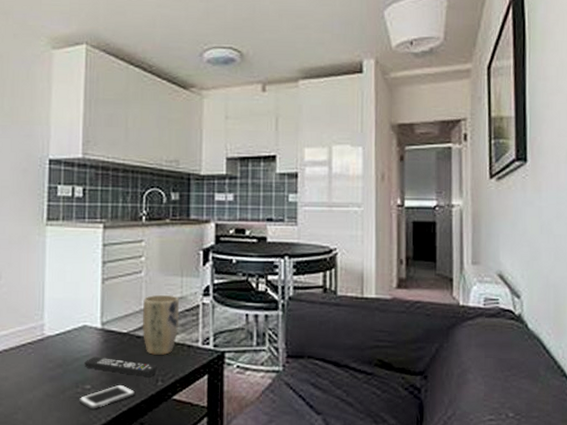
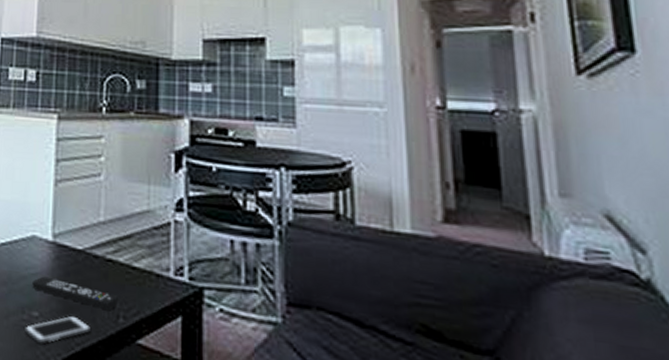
plant pot: present [143,294,179,355] -> none [101,205,145,284]

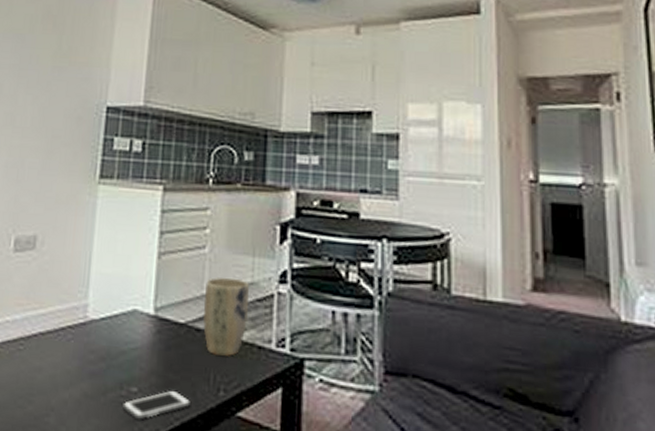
remote control: present [32,276,119,311] -> none [132,351,220,385]
plant pot: none [101,205,145,284] -> present [203,277,249,356]

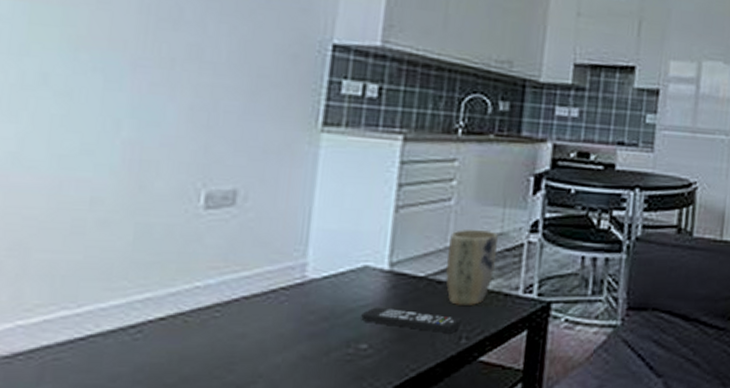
cell phone: present [122,390,190,420] -> none [349,343,429,376]
remote control: none [132,351,220,385] -> present [361,307,463,334]

